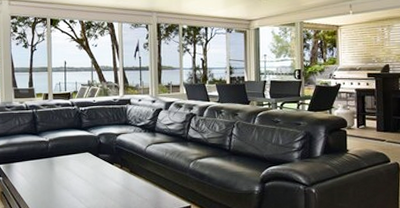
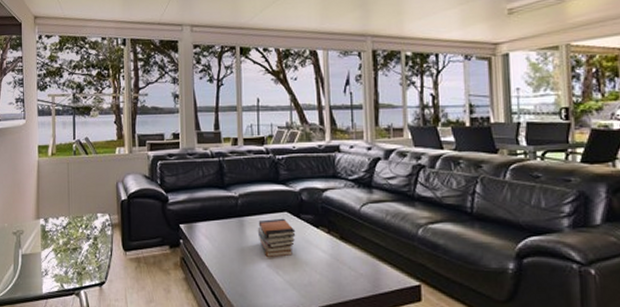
book stack: none [64,157,95,189] -> present [257,218,296,257]

